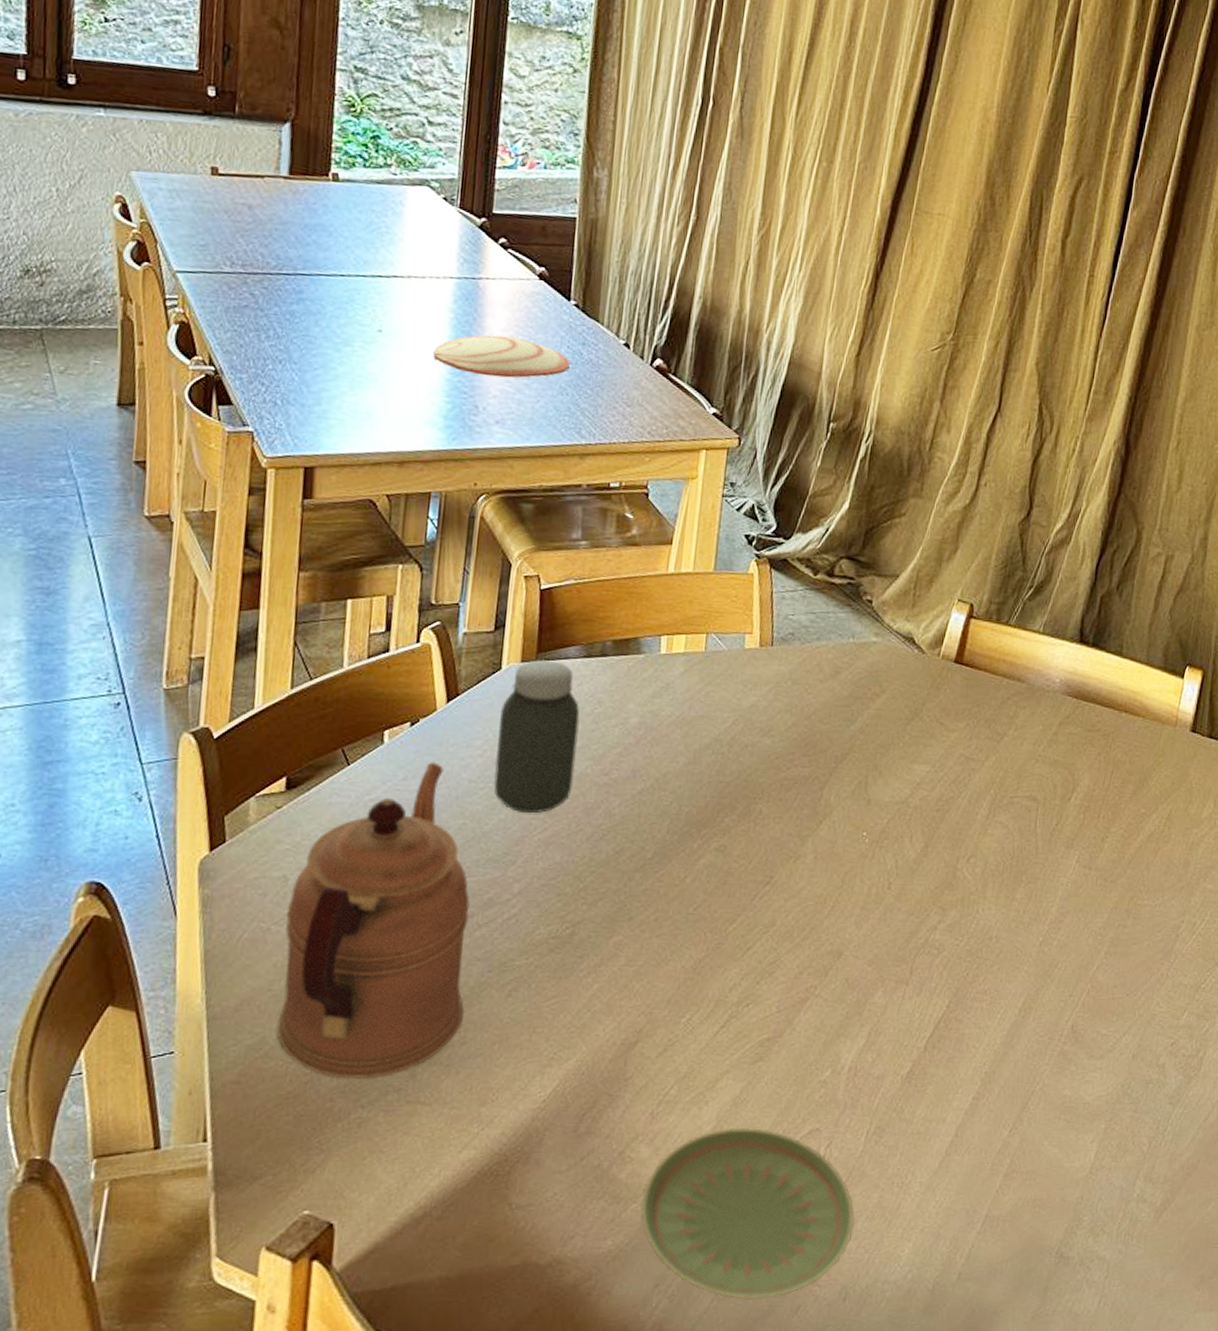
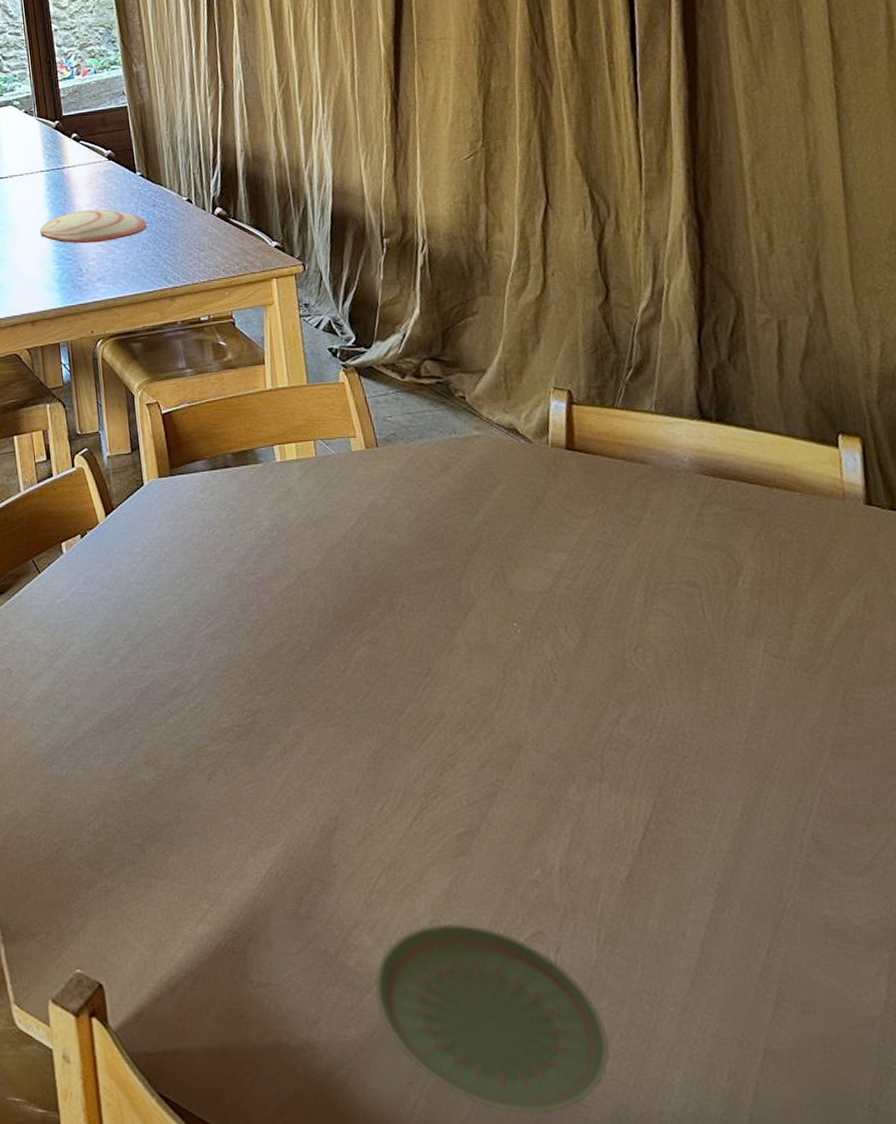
coffeepot: present [276,761,470,1079] -> none [15,567,174,850]
jar: present [493,659,580,814] -> none [150,473,225,611]

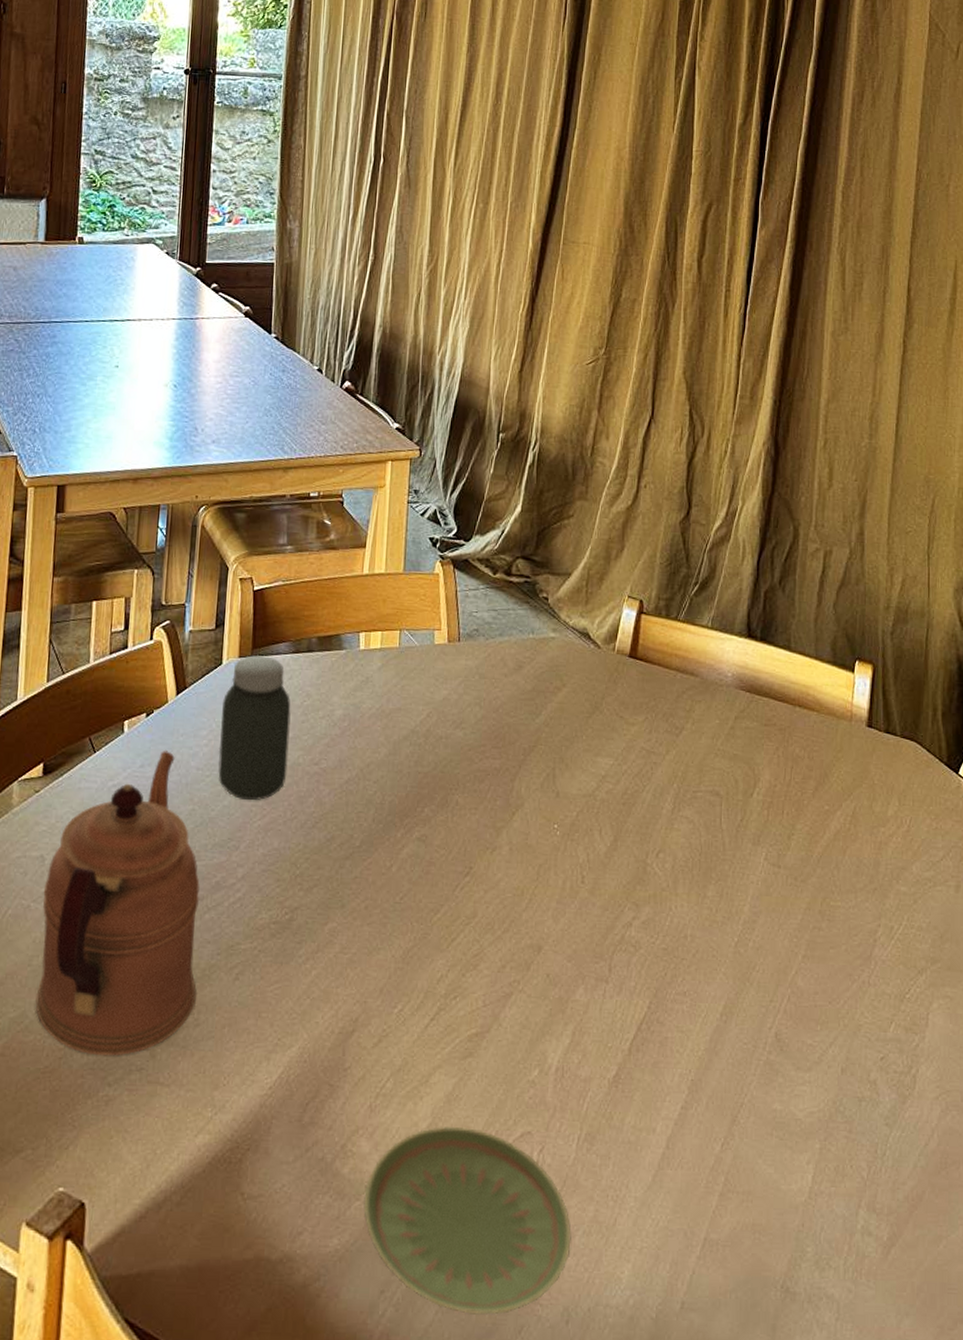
coffeepot: none [15,567,174,850] -> present [35,749,200,1056]
plate: present [39,209,147,244] -> none [159,366,273,403]
jar: none [150,473,225,611] -> present [218,654,291,801]

